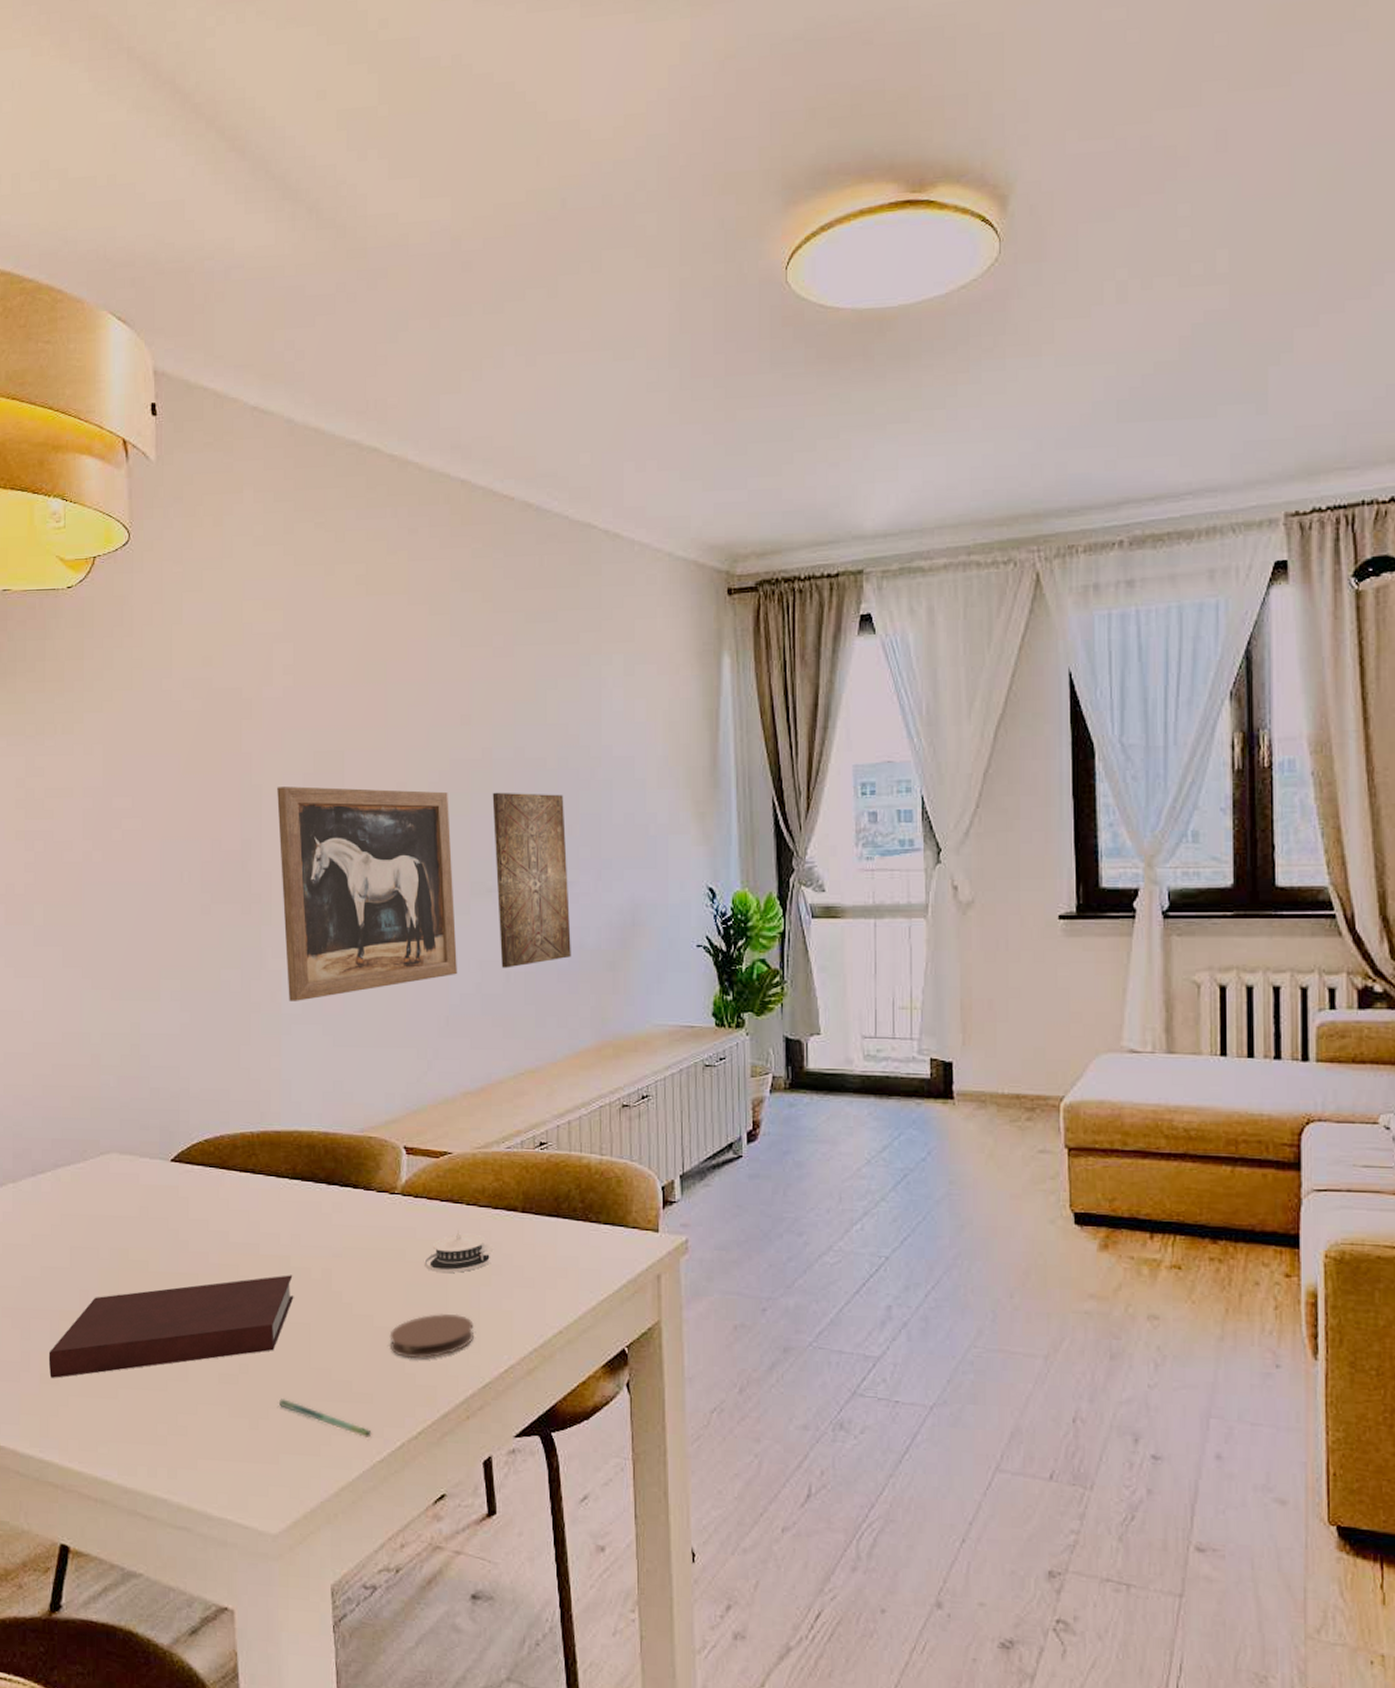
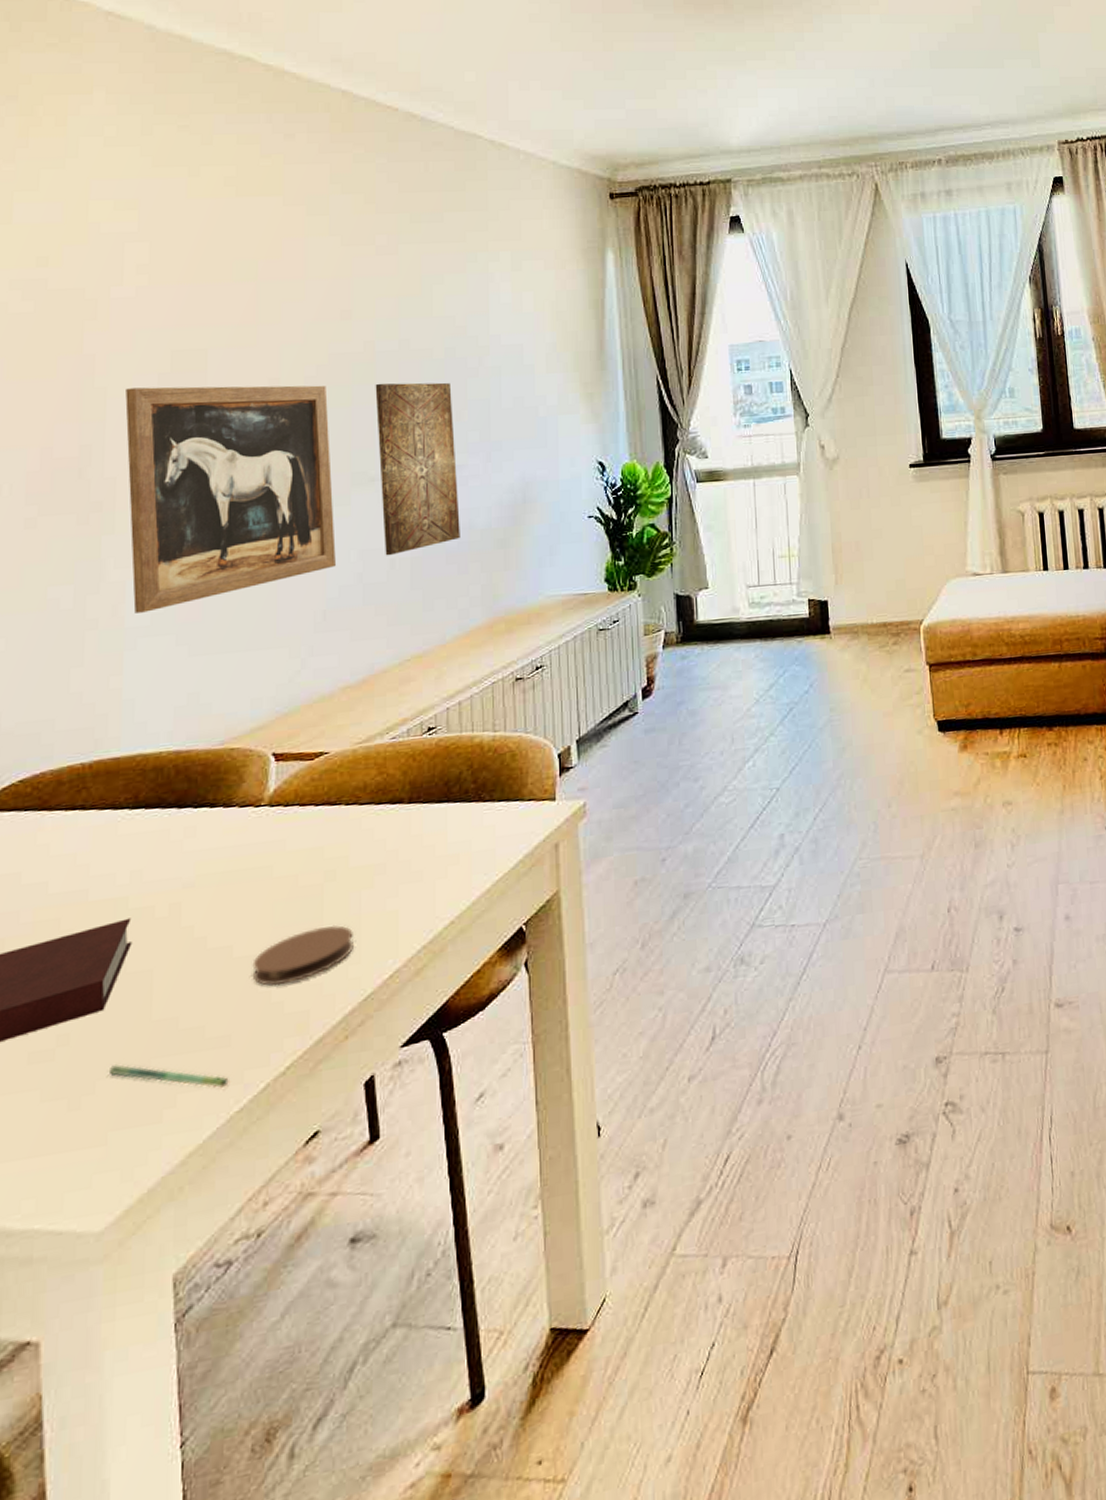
architectural model: present [424,1230,494,1273] -> none [295,834,377,884]

